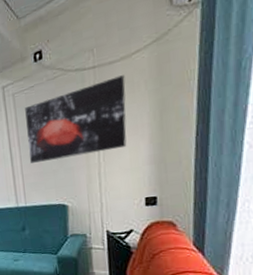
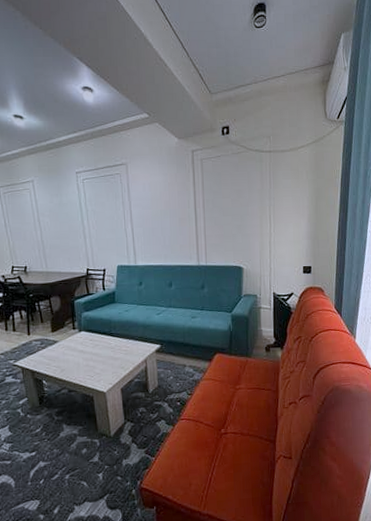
wall art: present [25,75,127,163] -> none [211,163,293,226]

